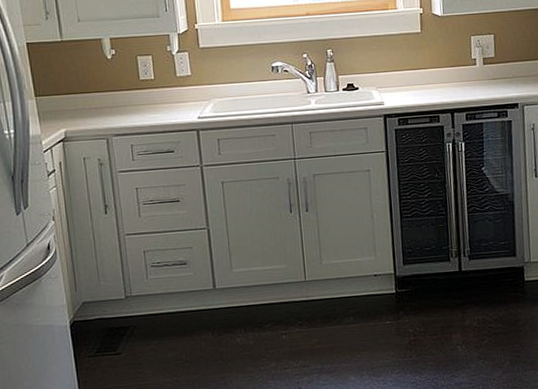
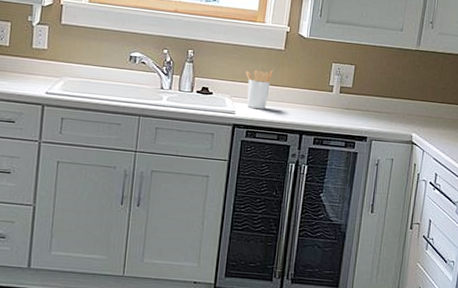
utensil holder: none [386,53,415,96] -> present [245,69,274,109]

